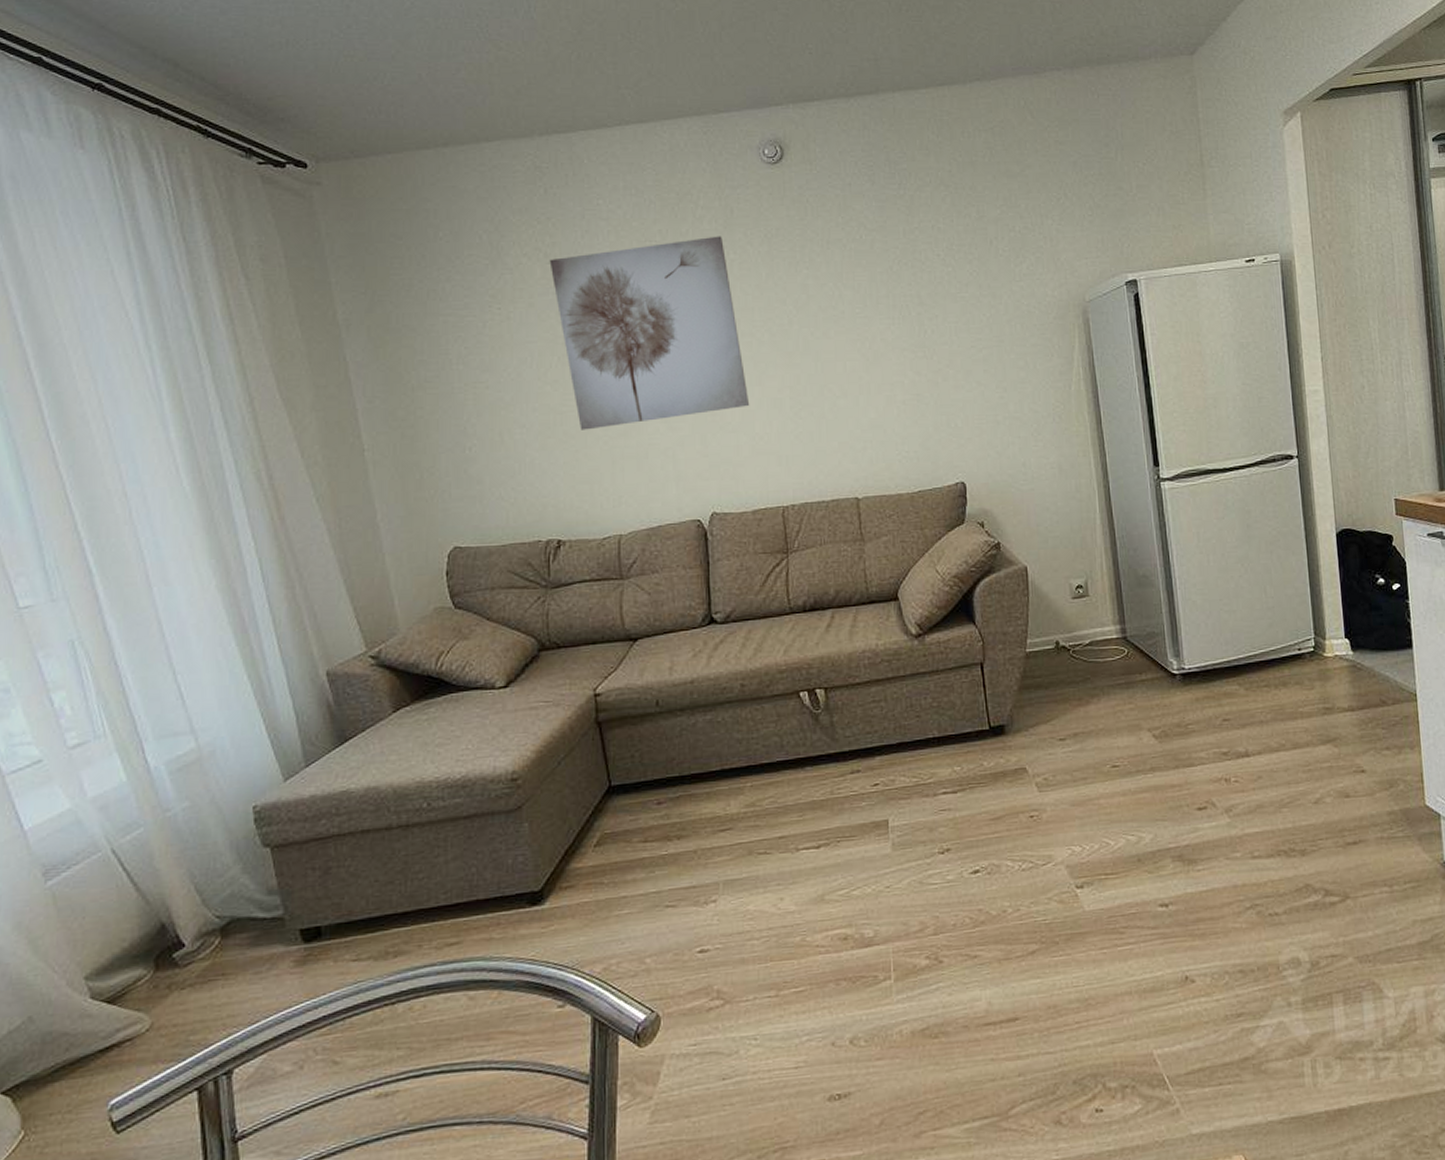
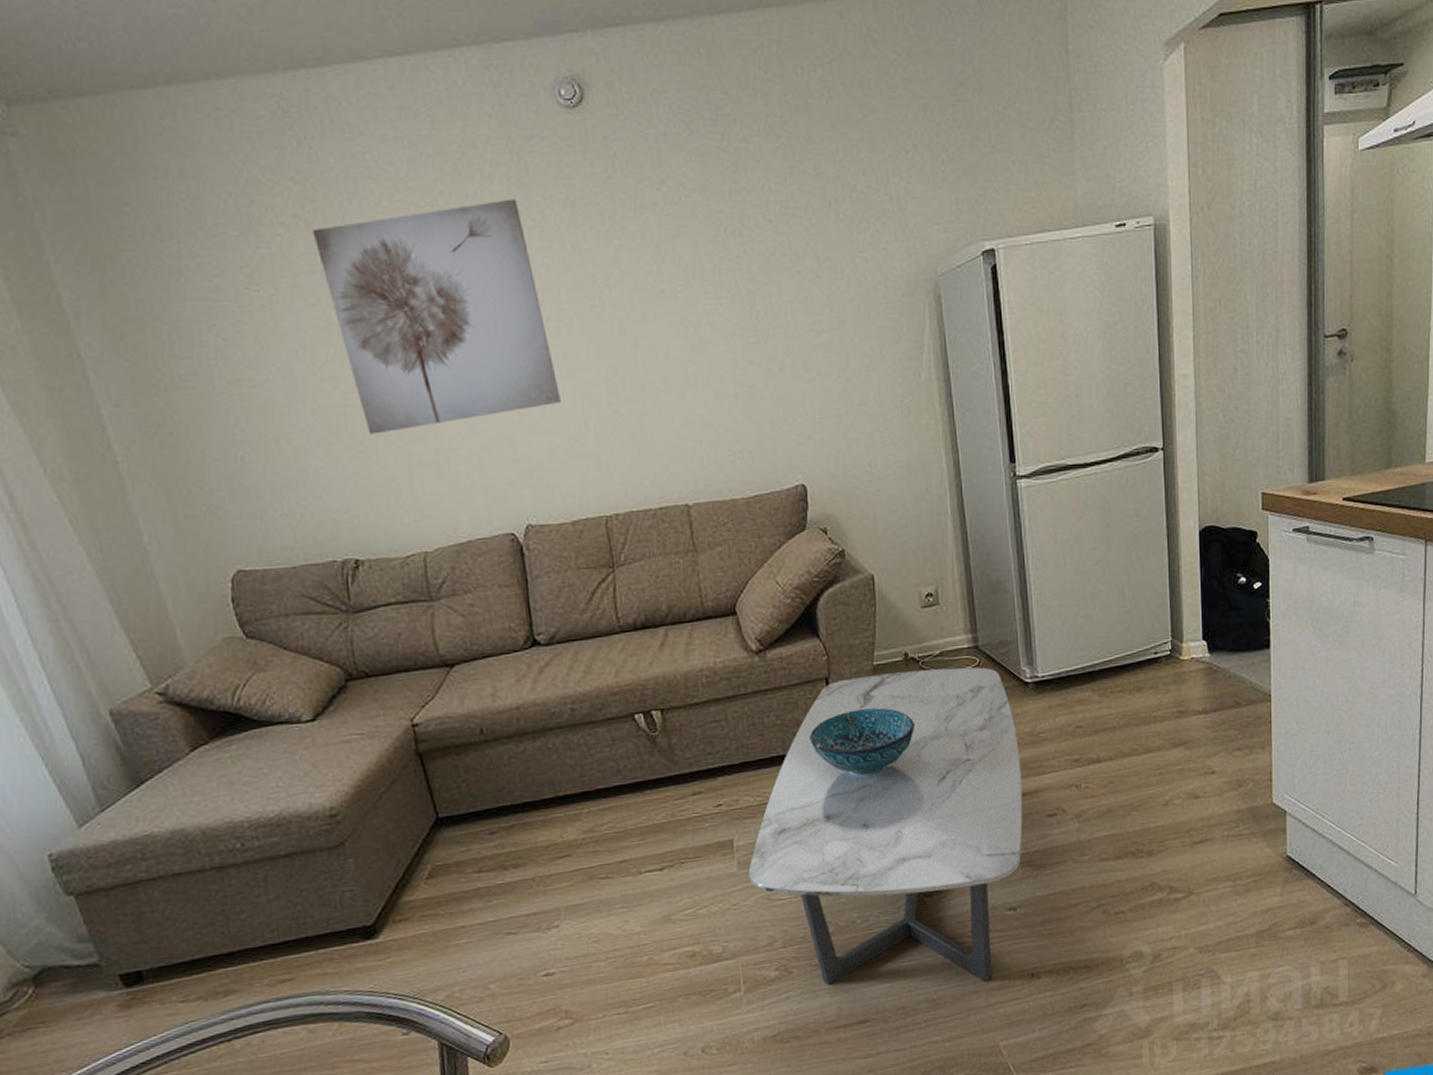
coffee table: none [902,657,1173,983] -> present [748,667,1023,986]
decorative bowl: none [964,694,1067,761] -> present [809,707,916,776]

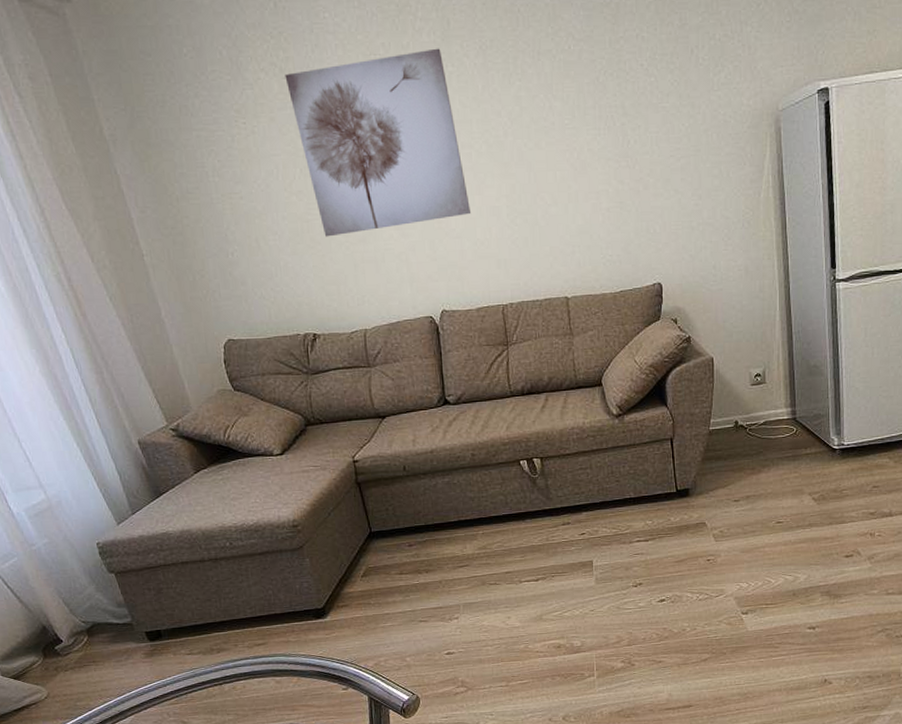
coffee table: present [748,667,1023,986] -> none [603,434,826,683]
decorative bowl: present [809,707,916,776] -> none [656,464,741,517]

